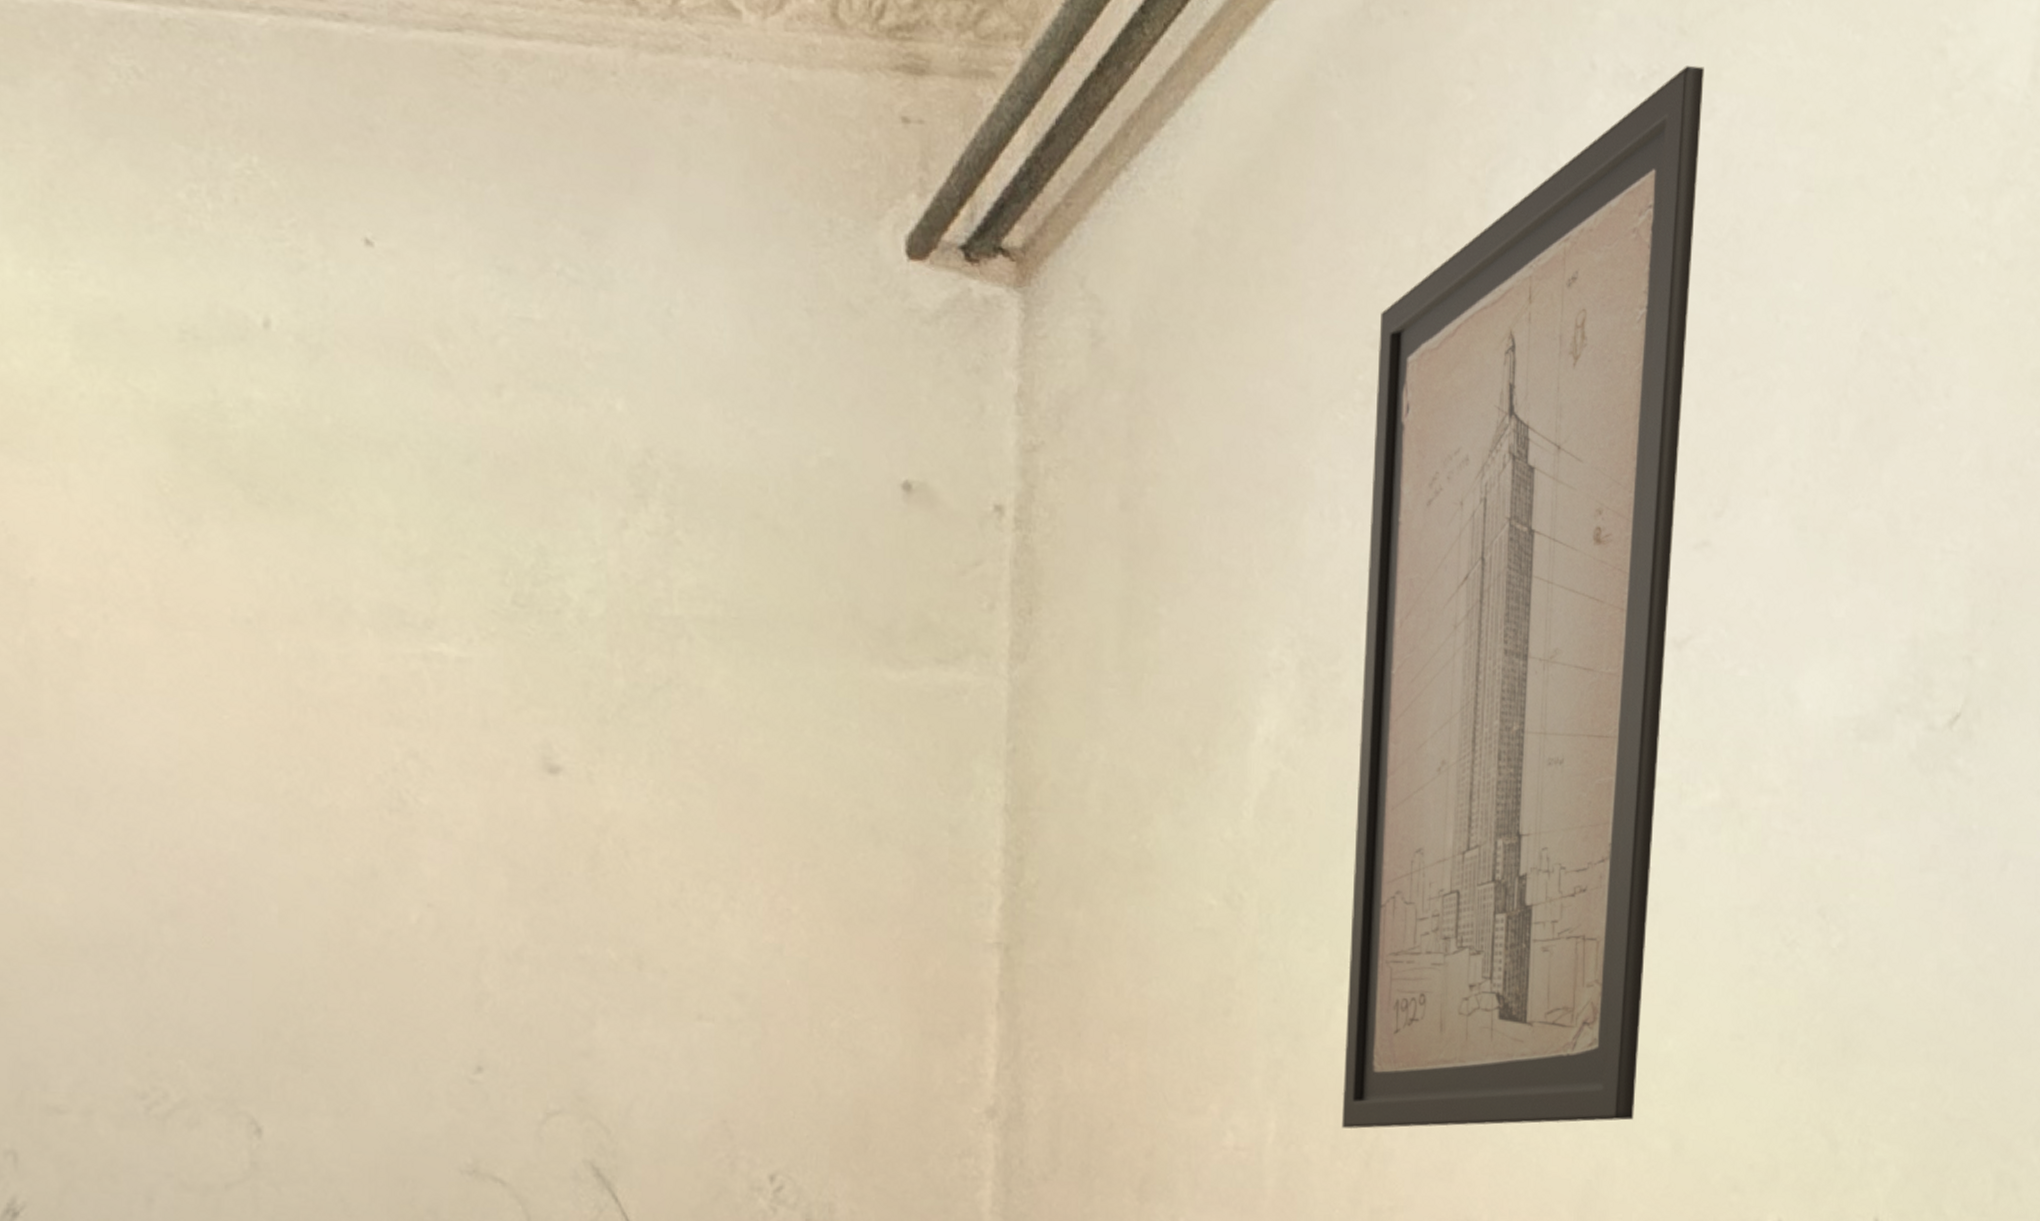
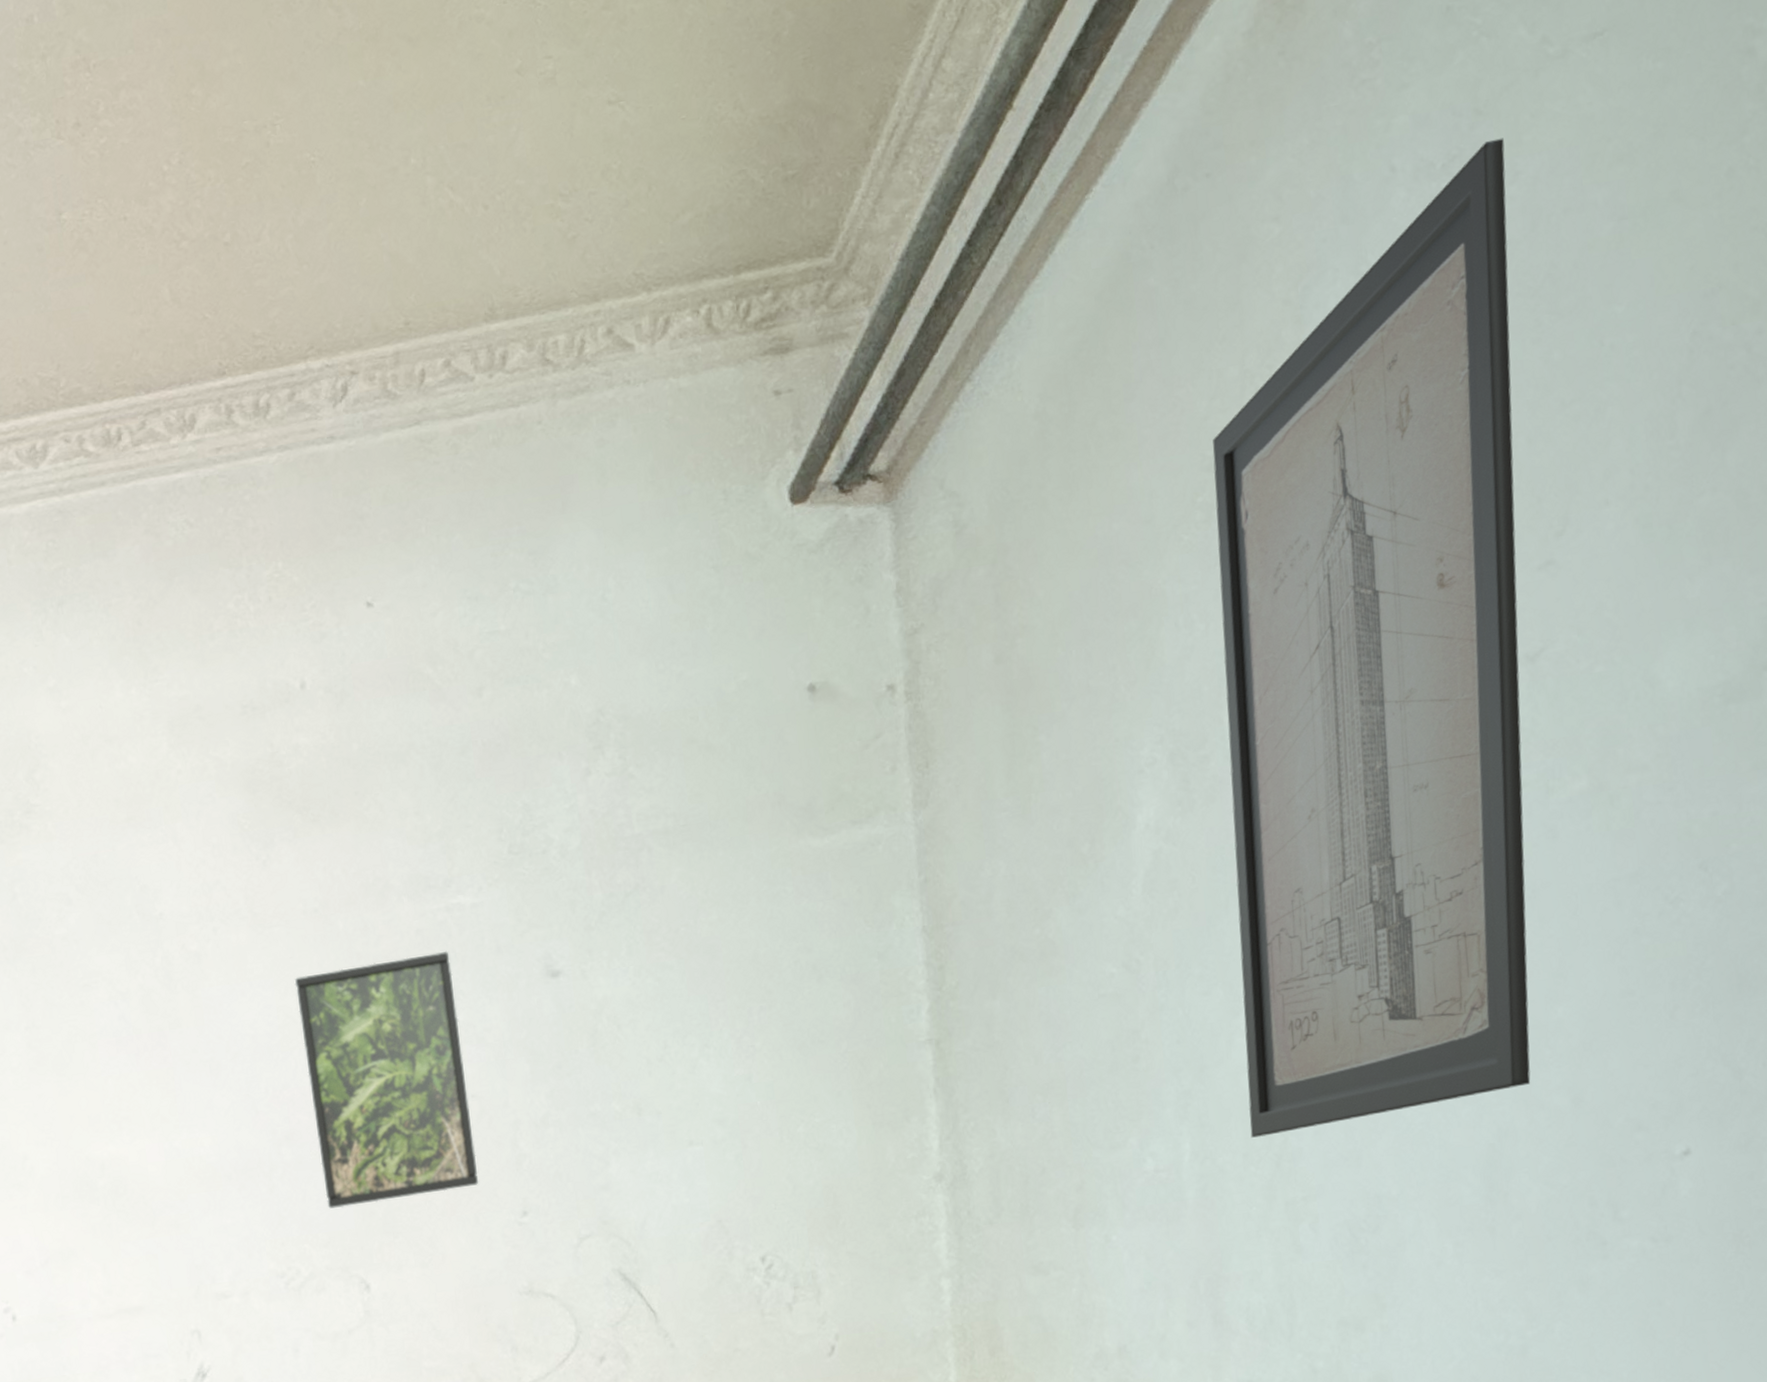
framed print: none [207,703,425,1023] -> present [294,950,479,1209]

